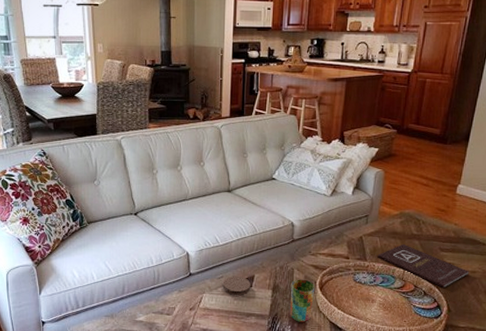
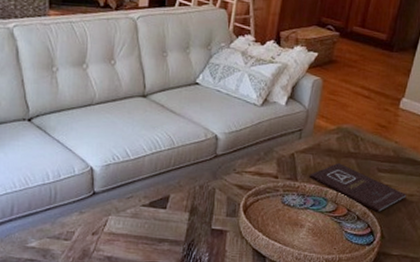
coaster: present [222,275,251,295] -> none [132,195,165,218]
cup: present [290,279,315,322] -> none [209,200,239,249]

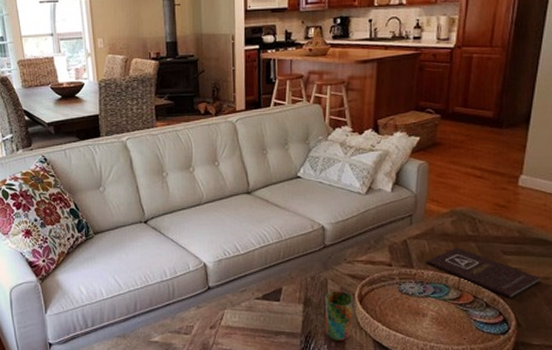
cup: none [209,200,239,249] -> present [325,291,354,341]

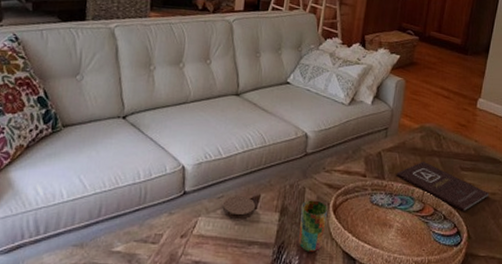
coaster: none [246,288,279,310] -> present [222,195,256,219]

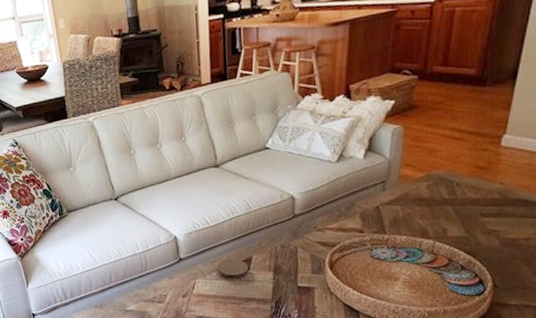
cup: present [299,200,328,252] -> none [295,258,324,306]
book: present [396,162,489,212] -> none [399,212,521,261]

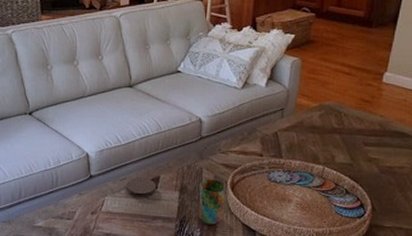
cup: none [295,258,324,306] -> present [200,179,226,225]

